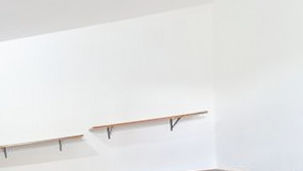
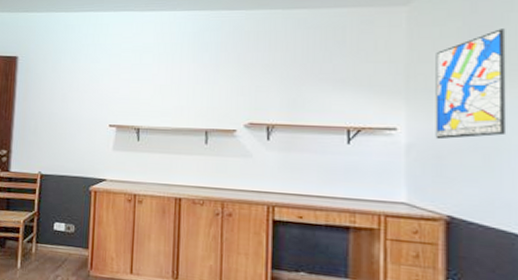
wall art: none [236,11,291,115] -> present [435,29,507,140]

